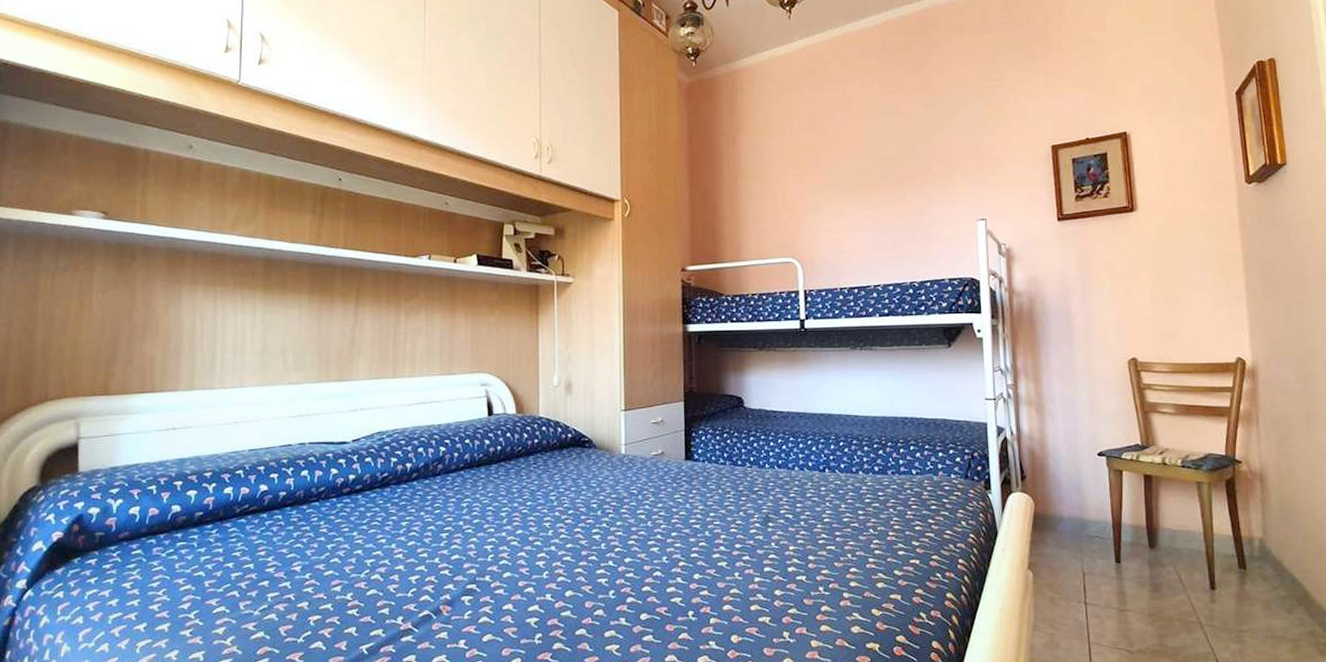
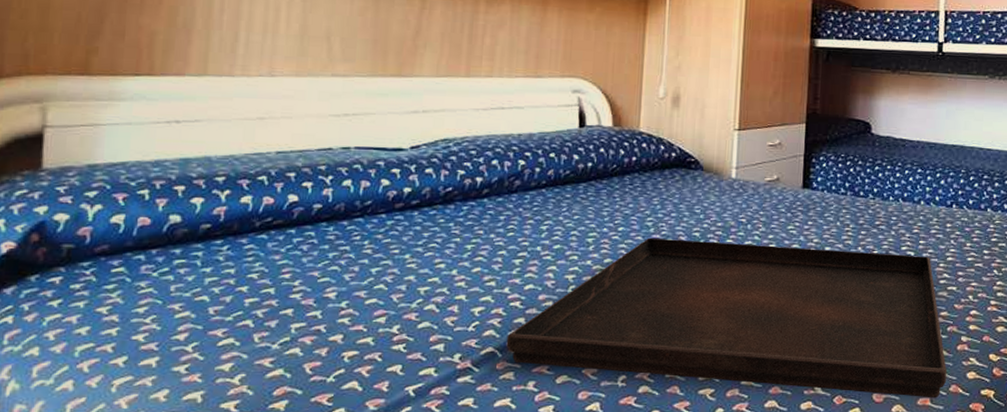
serving tray: none [439,510,833,652] -> present [506,237,947,398]

